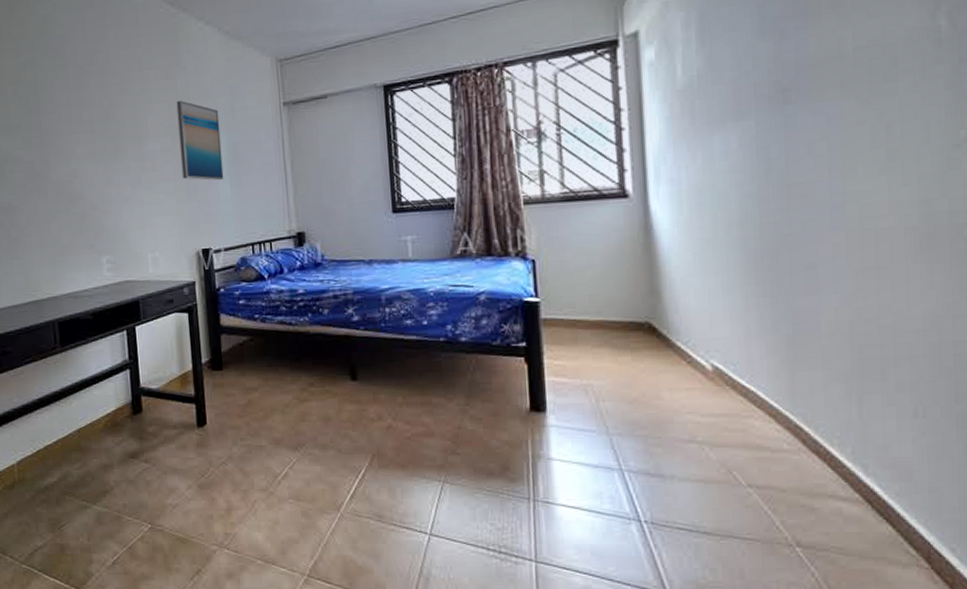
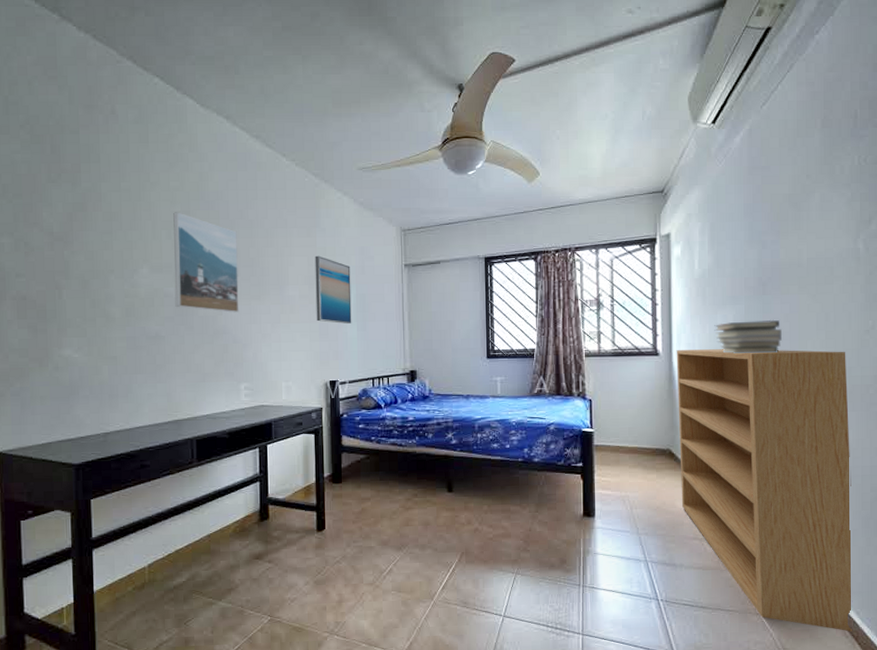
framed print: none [18,63,96,175] -> present [173,212,239,313]
bookcase: none [653,176,948,577] -> present [676,349,854,633]
book stack: none [709,138,816,189] -> present [714,319,782,353]

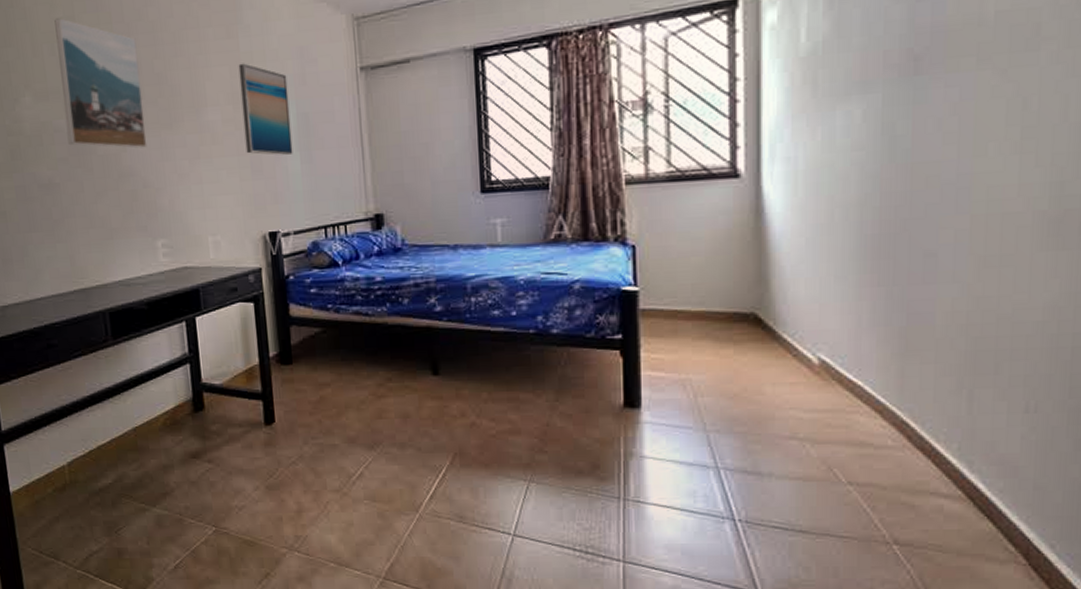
bookcase: present [676,349,854,633] -> none [767,156,1057,573]
book stack: present [714,319,782,353] -> none [830,113,944,169]

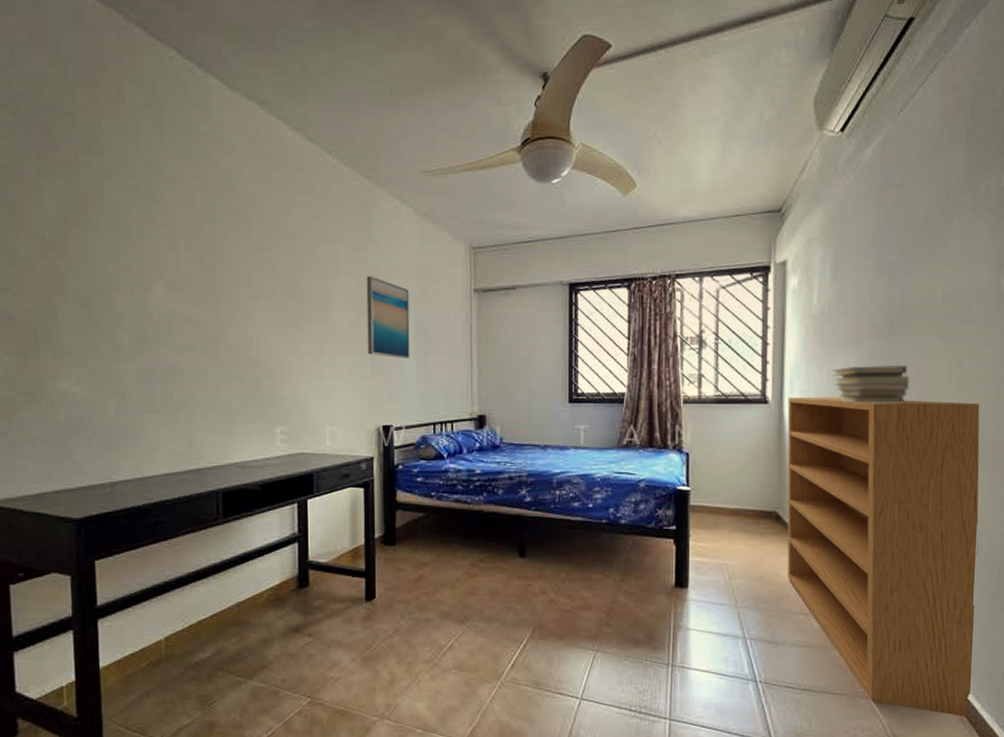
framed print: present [54,18,148,149] -> none [194,218,275,342]
bookcase: none [767,156,1057,573] -> present [787,398,980,719]
book stack: none [830,113,944,169] -> present [832,364,909,403]

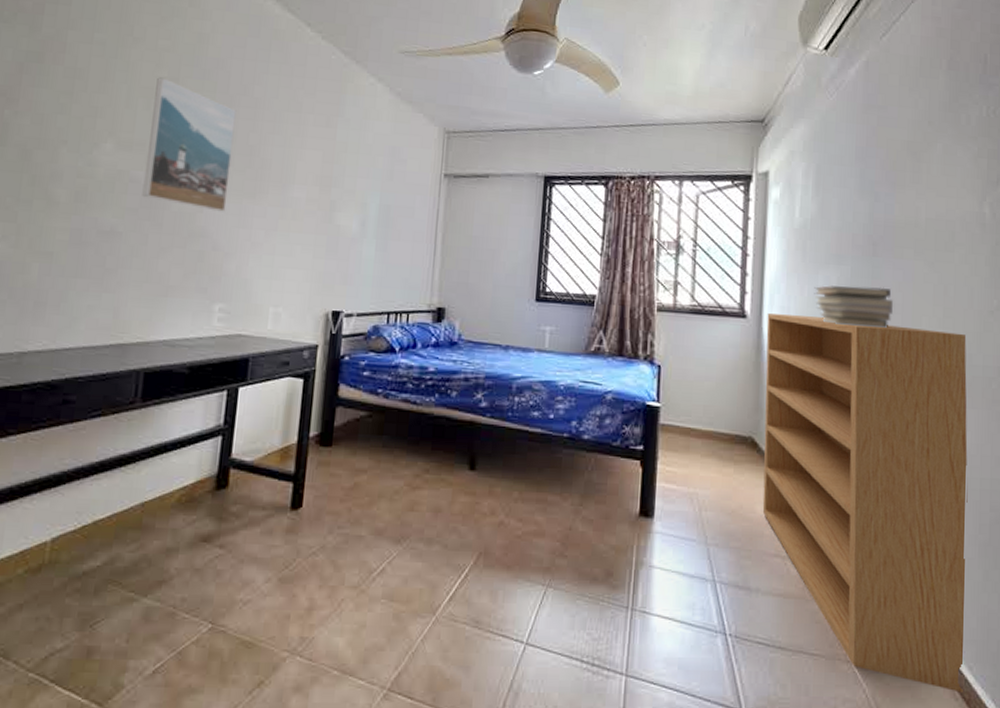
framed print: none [194,218,275,342] -> present [142,77,237,212]
wall art: present [366,275,410,358] -> none [324,151,376,240]

